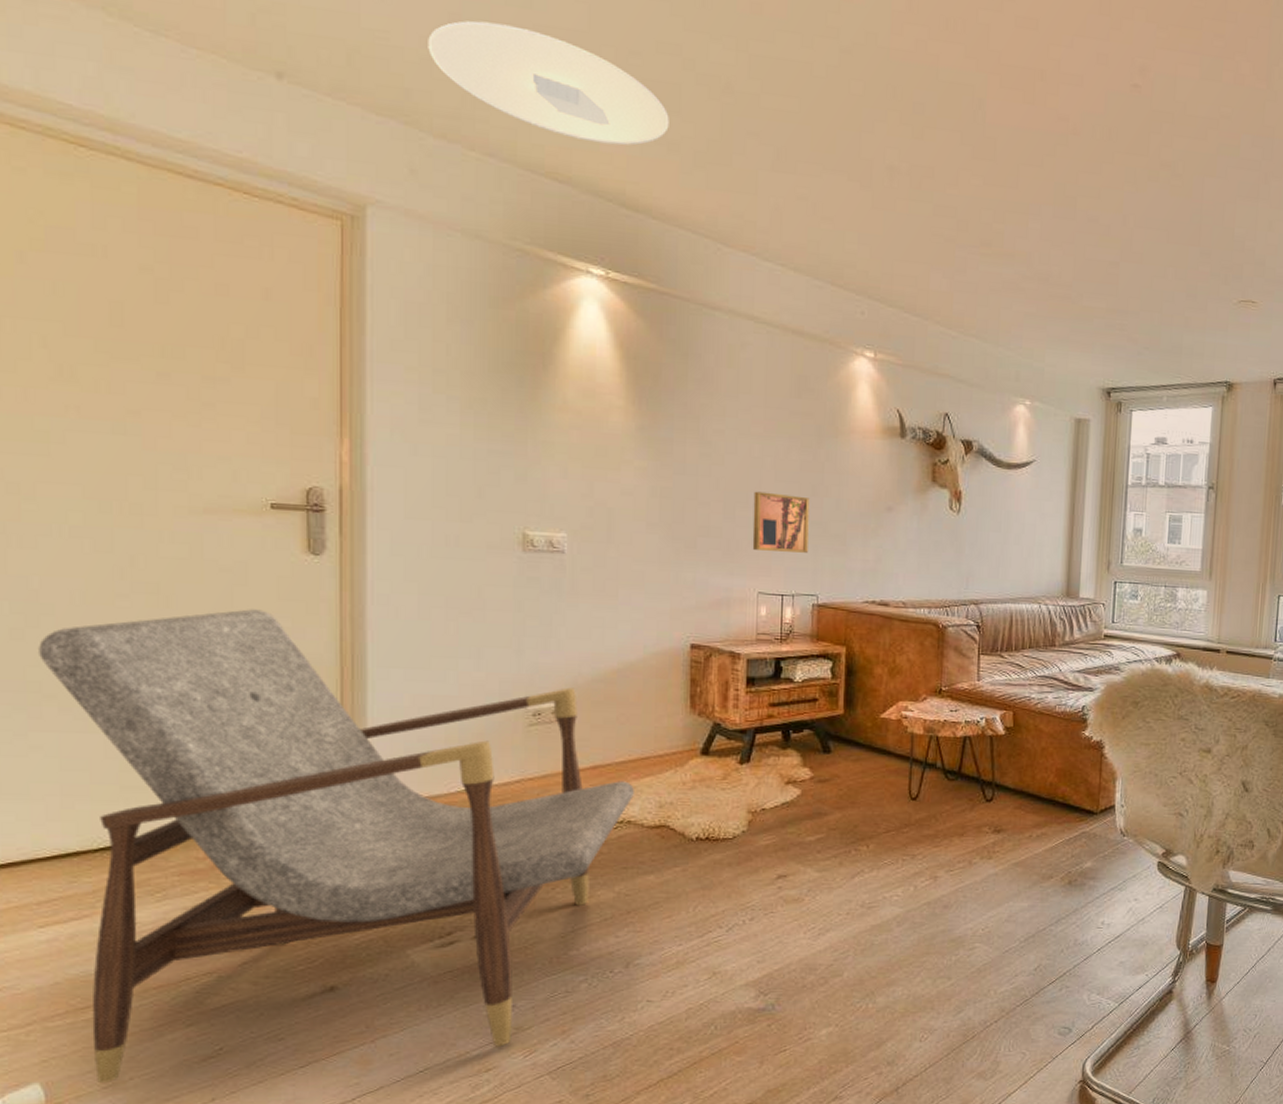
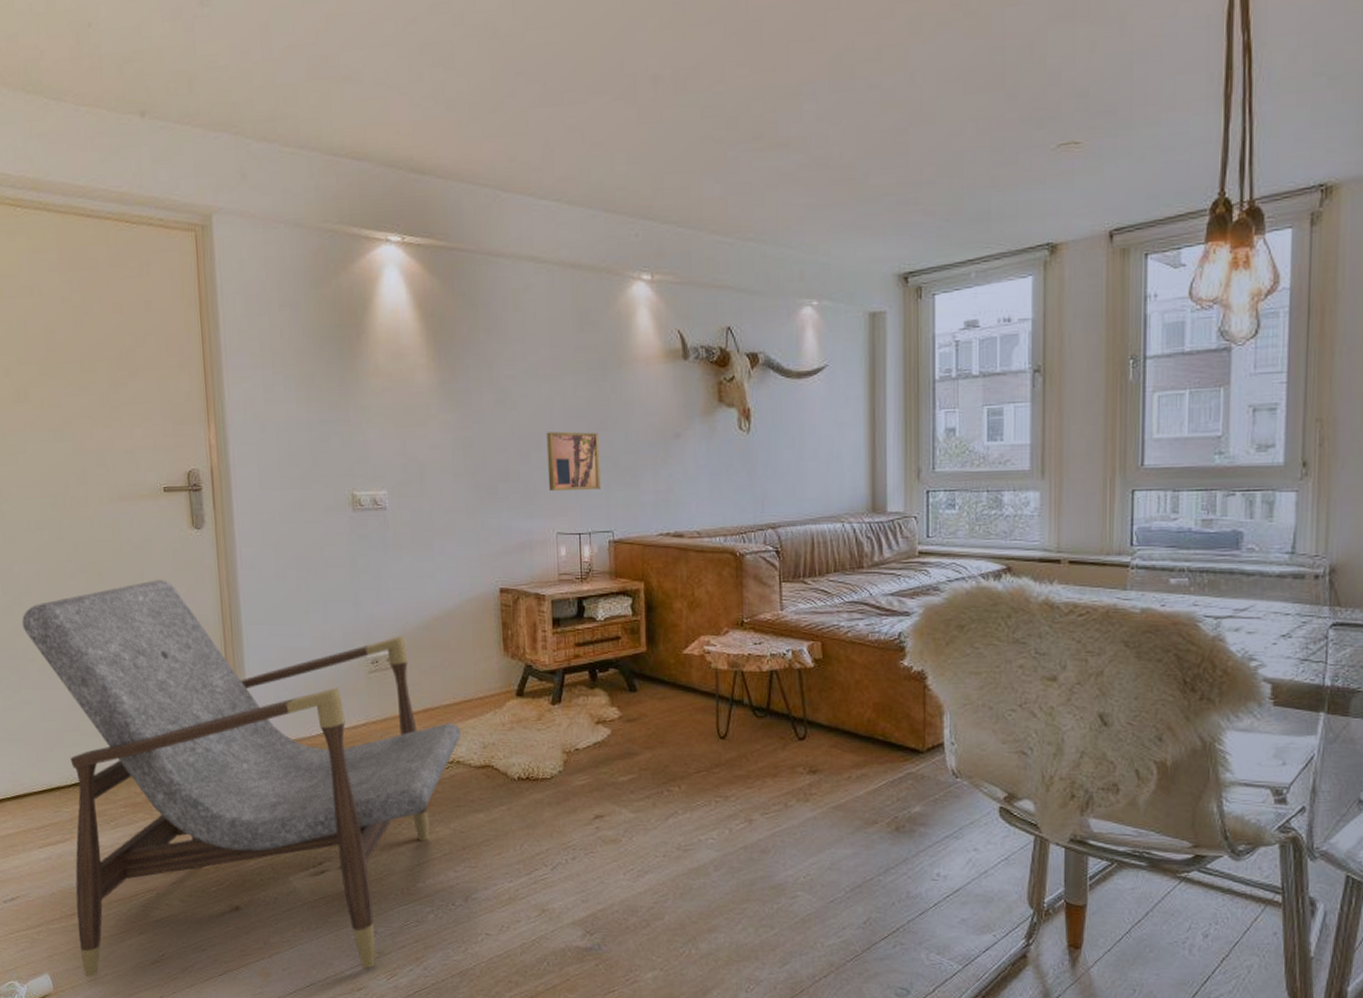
ceiling light: present [428,21,669,146] -> none [246,22,446,116]

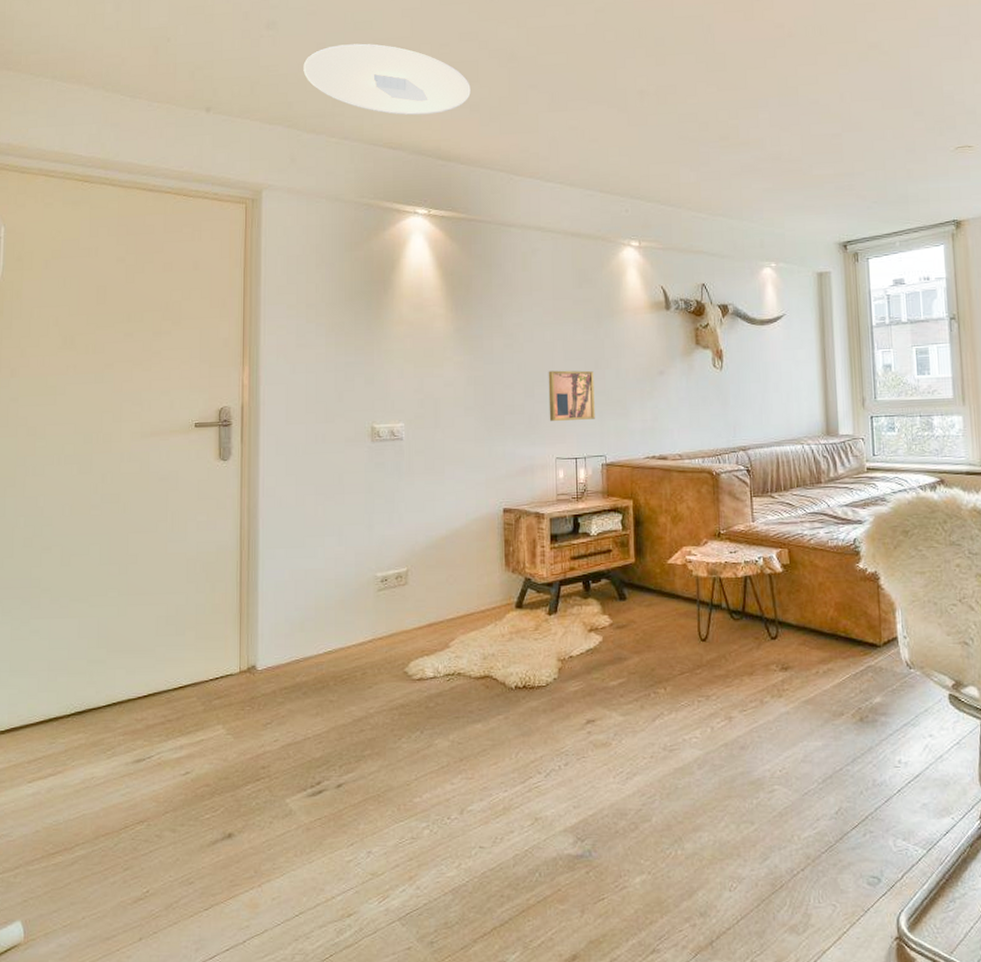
armchair: present [22,580,461,978] -> none [40,508,462,923]
ceiling light: none [246,22,446,116] -> present [303,43,471,116]

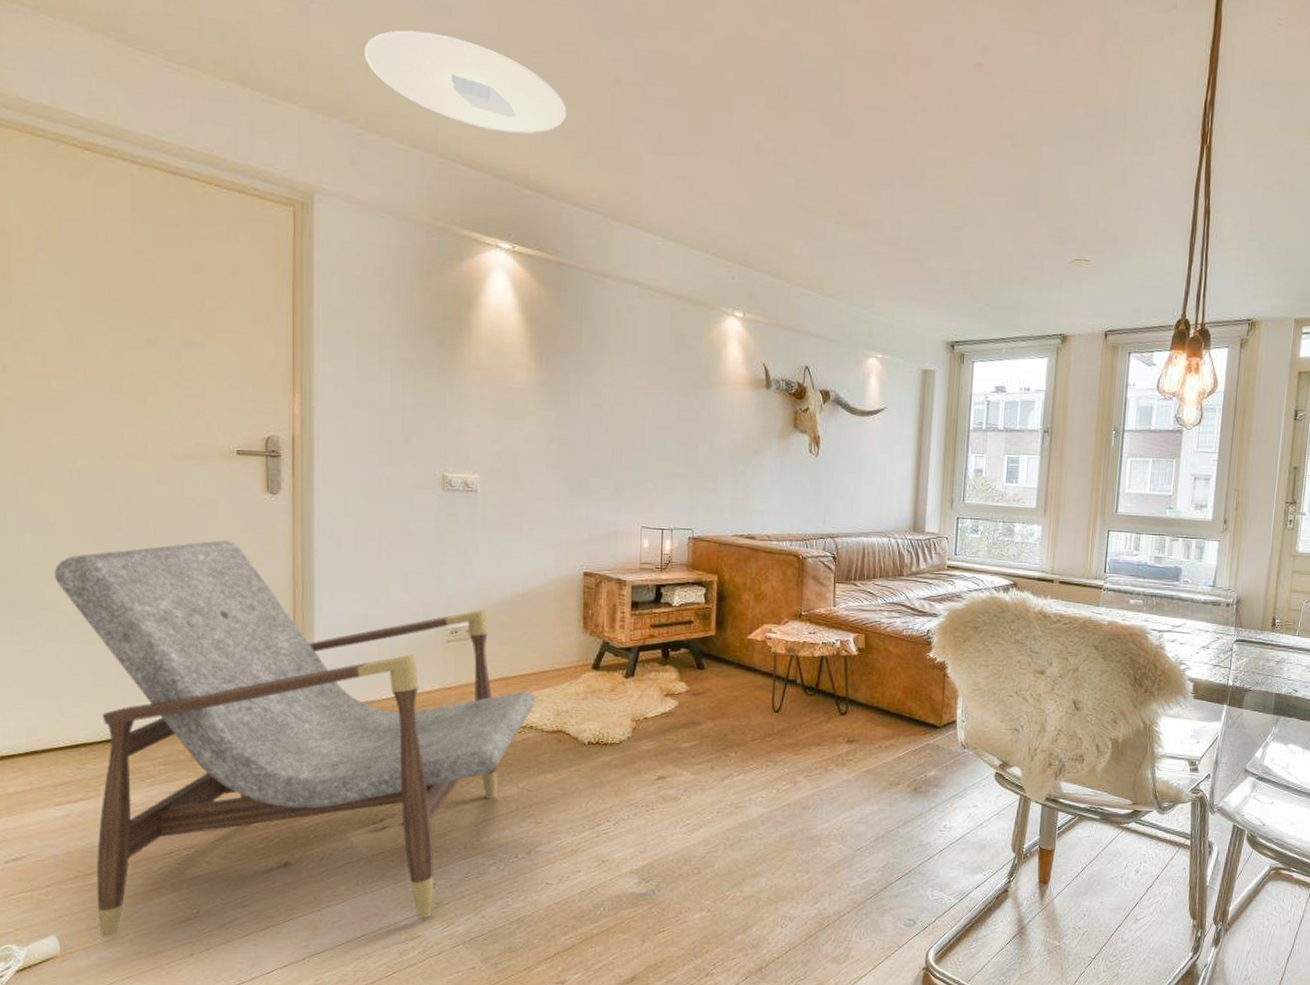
armchair: none [40,508,462,923] -> present [54,540,535,938]
wall art: present [548,370,595,421] -> none [636,437,686,492]

